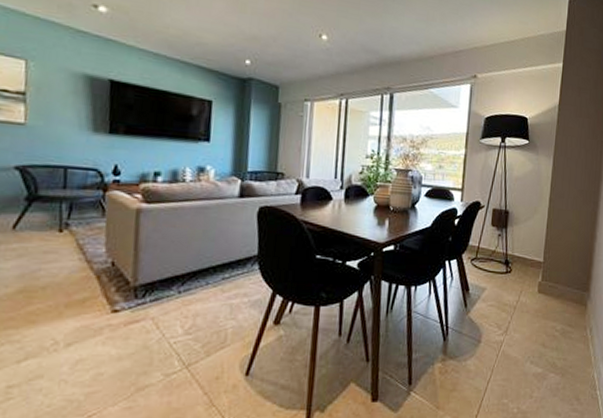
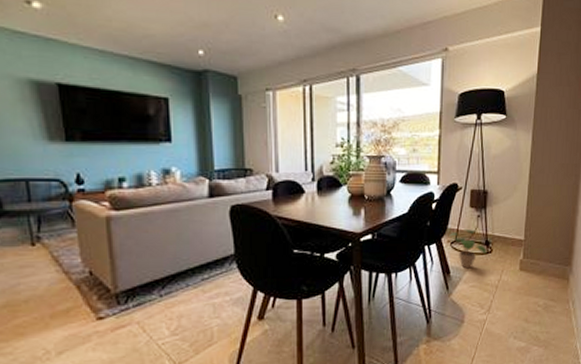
potted plant: none [470,246,507,287] -> present [449,228,487,269]

